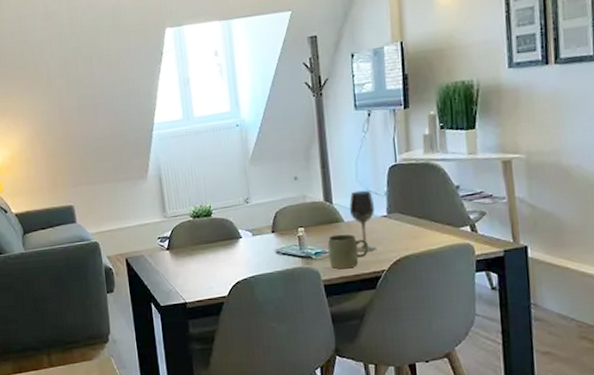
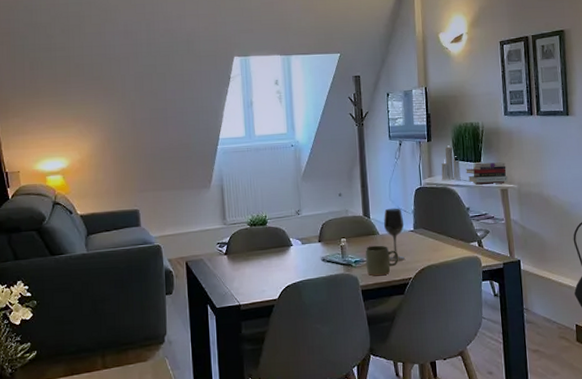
books: none [455,127,513,157] -> present [466,162,508,185]

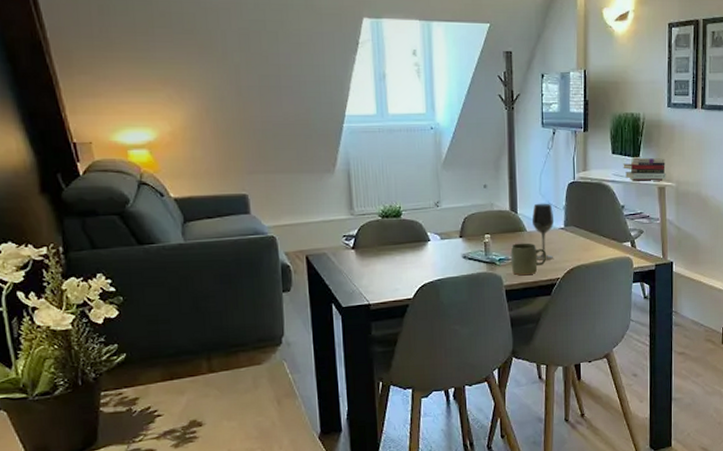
candle: present [441,145,461,181] -> none [596,137,617,176]

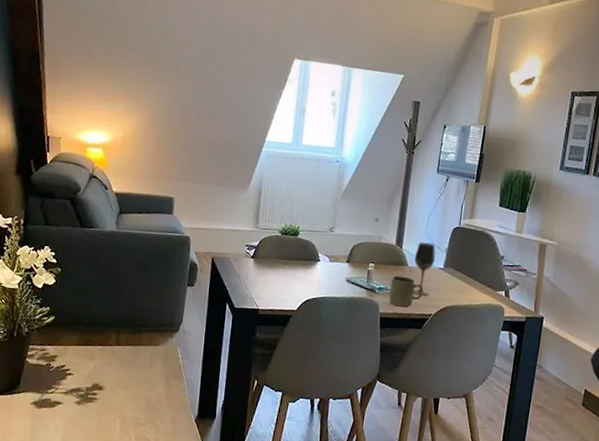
books: present [623,157,667,181] -> none [508,212,551,238]

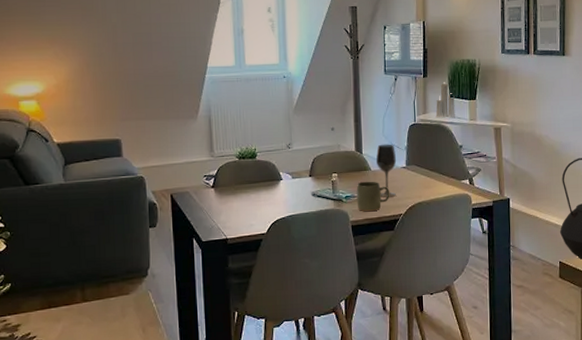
candle: none [481,190,504,227] -> present [435,82,455,118]

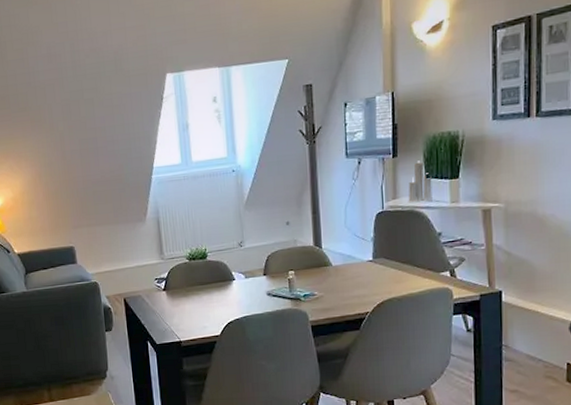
mug: present [356,181,390,212] -> none [315,277,355,311]
wine glass: present [375,144,397,198] -> none [337,235,362,295]

